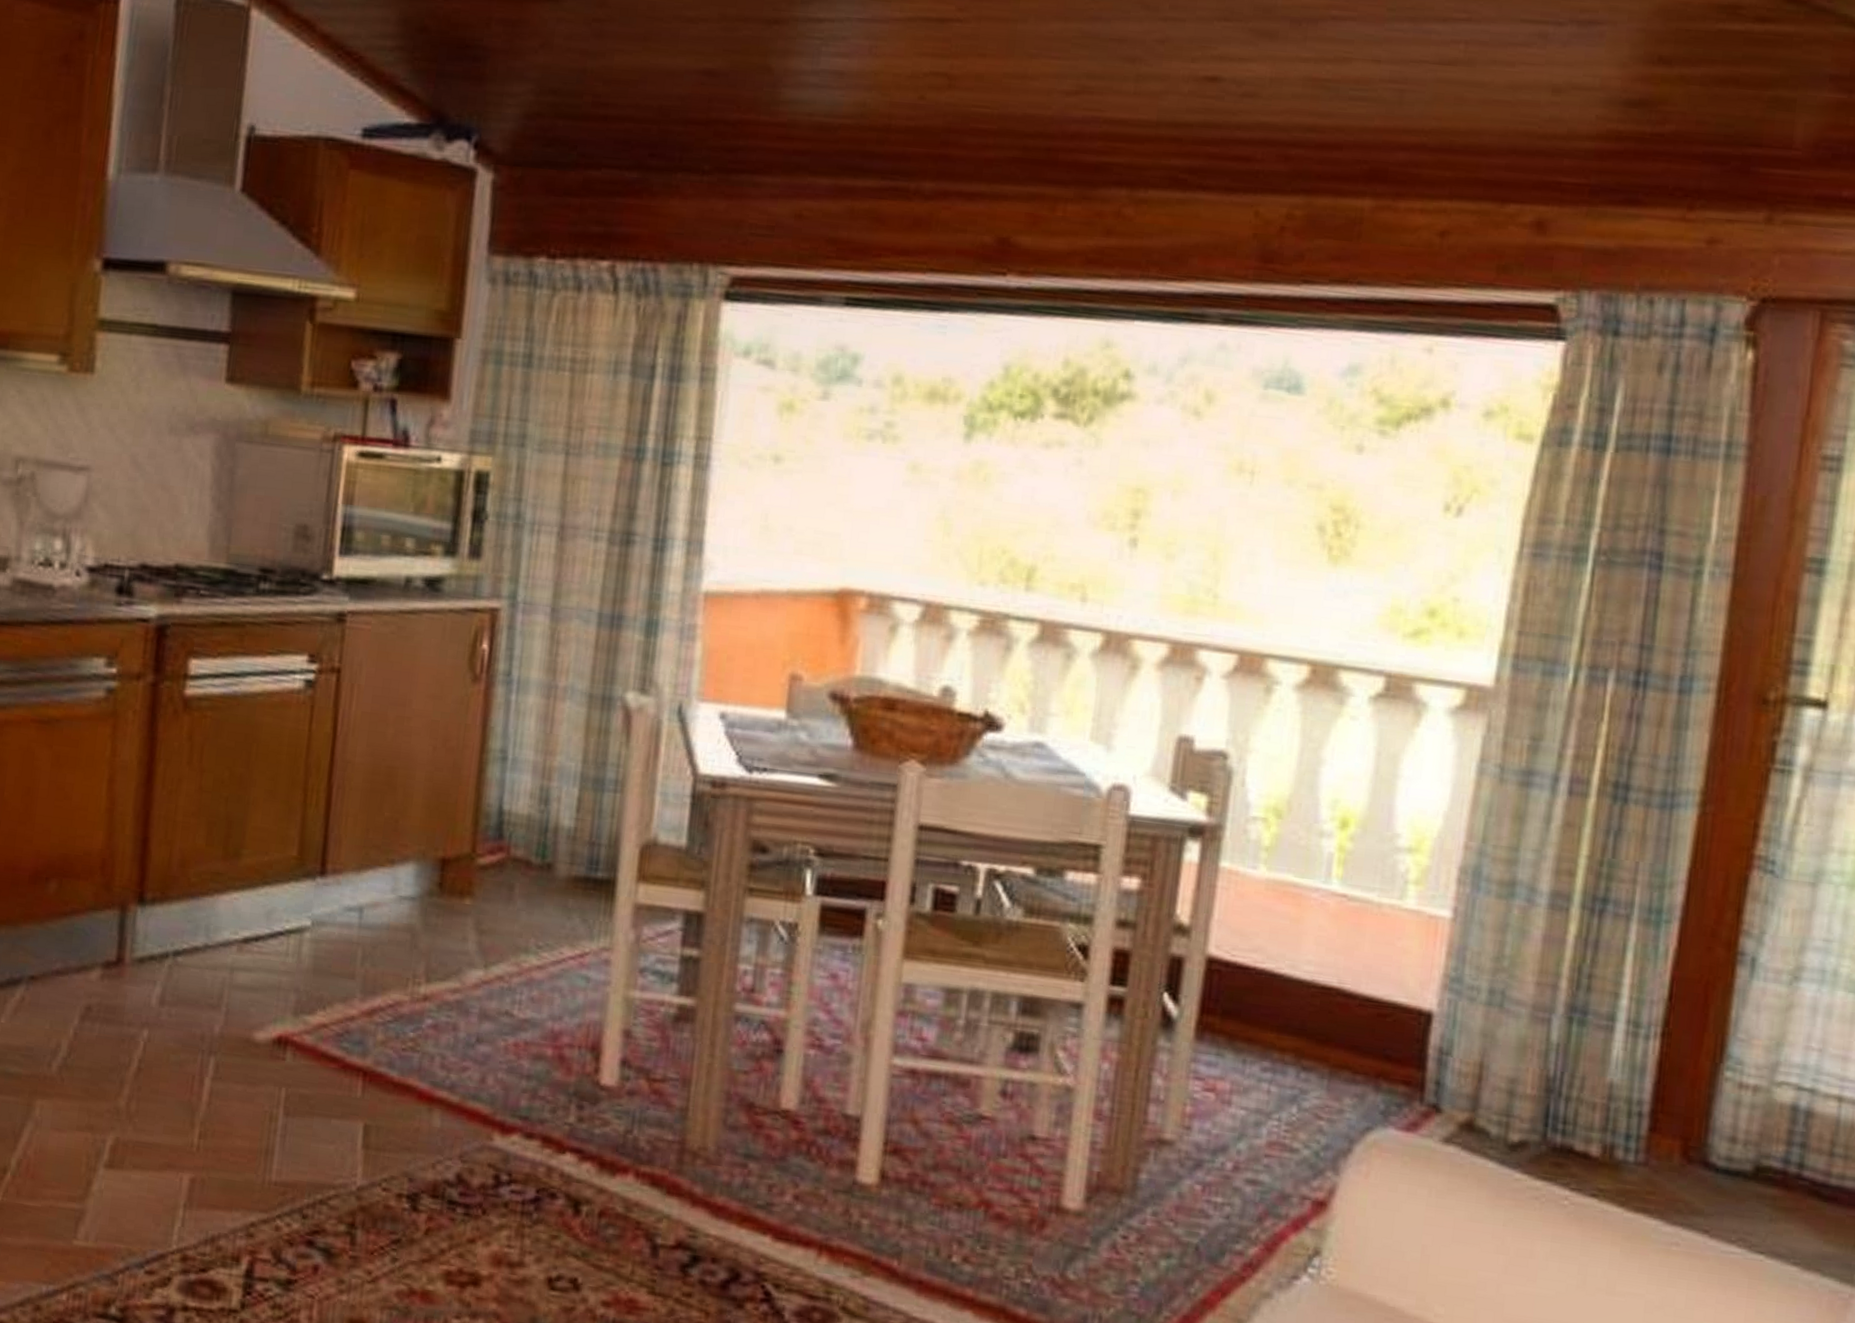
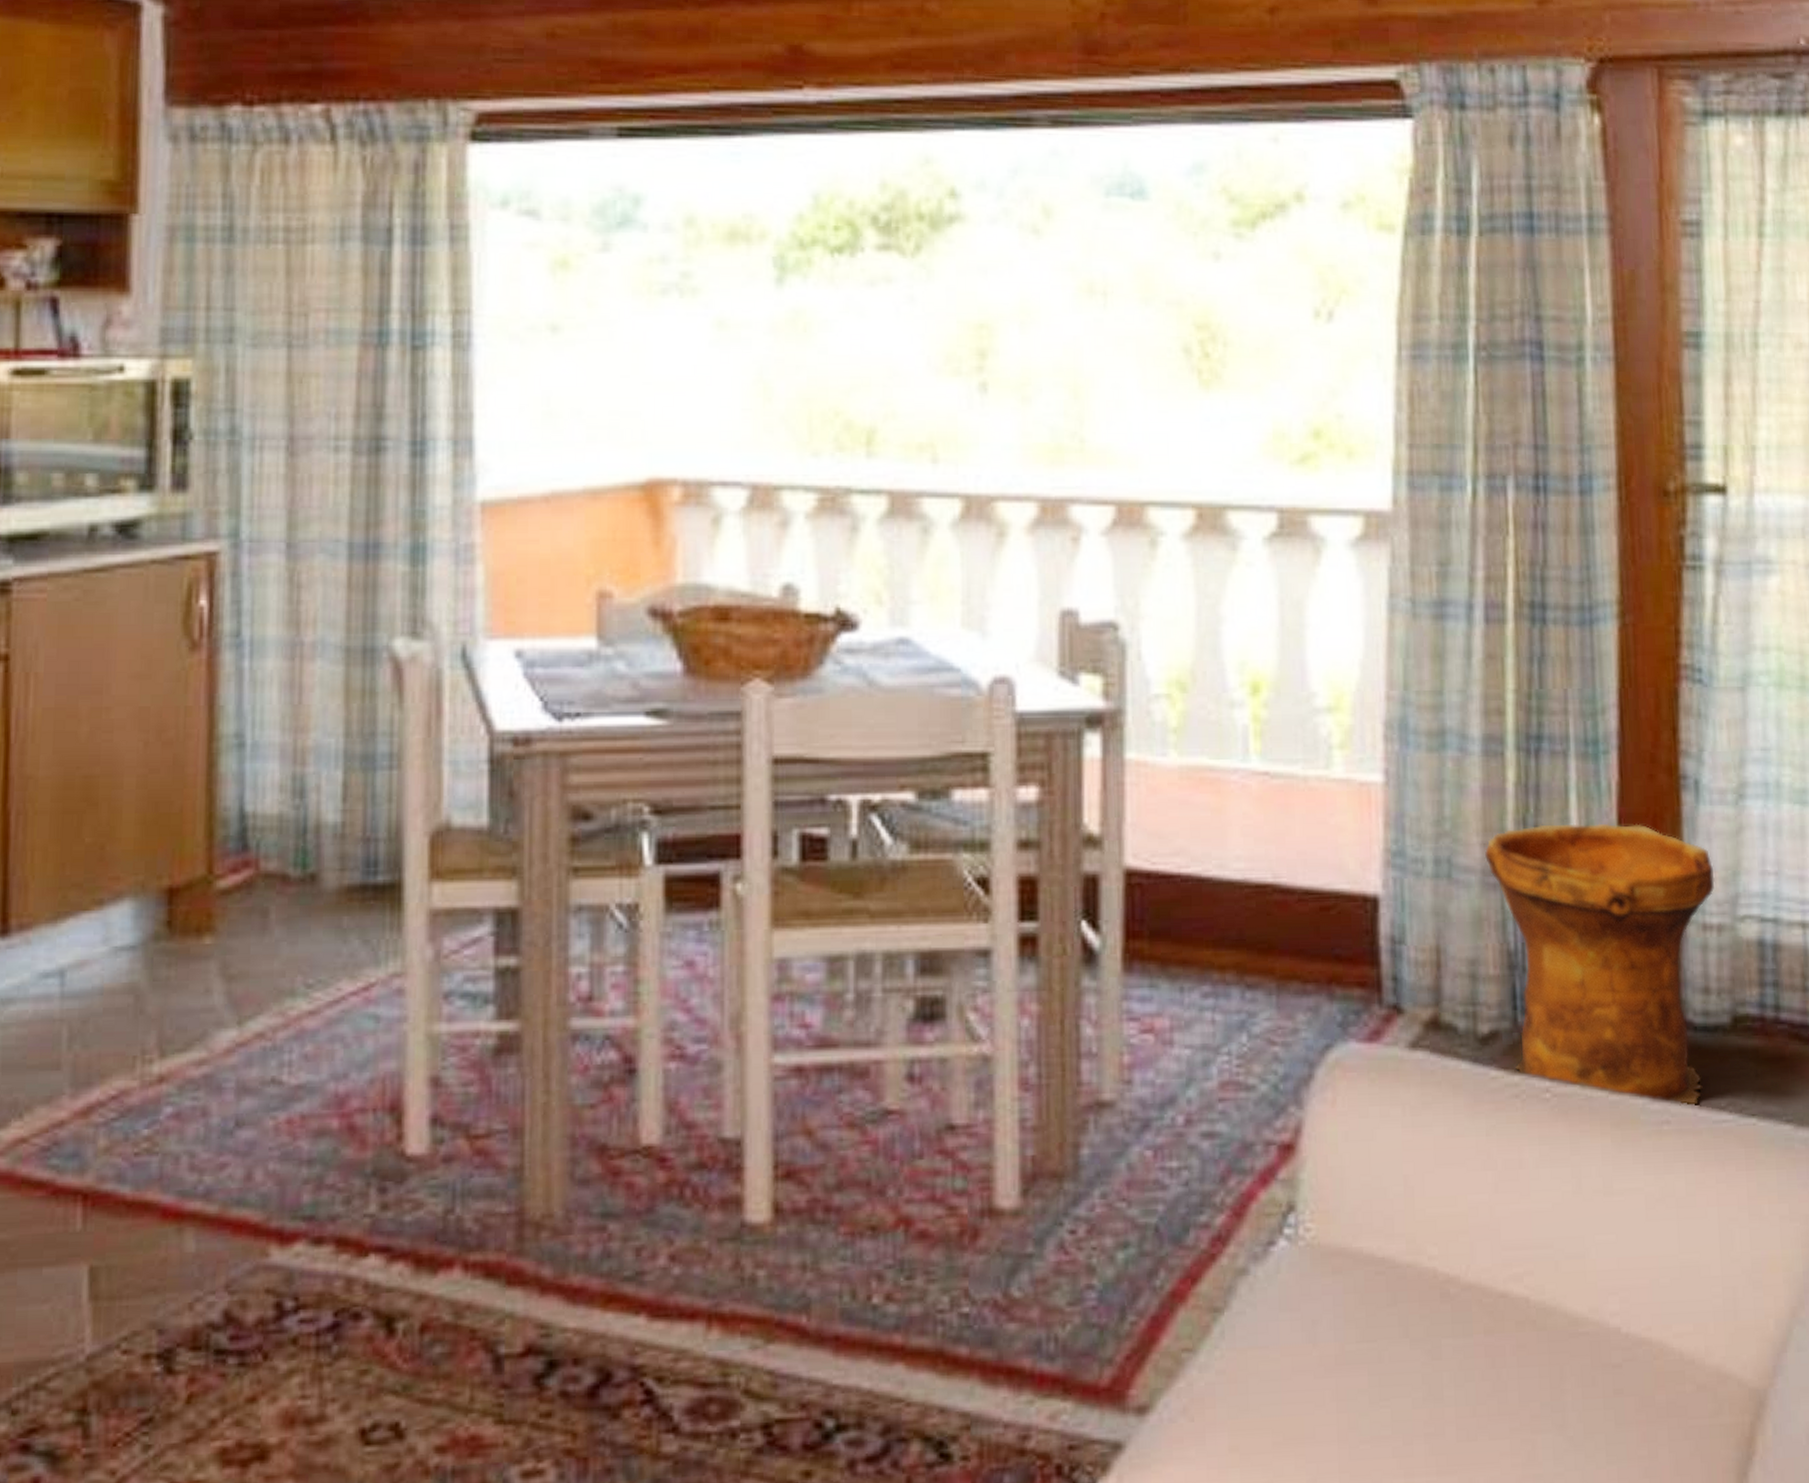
woven basket: none [1536,974,1758,1234] -> present [1484,823,1715,1106]

